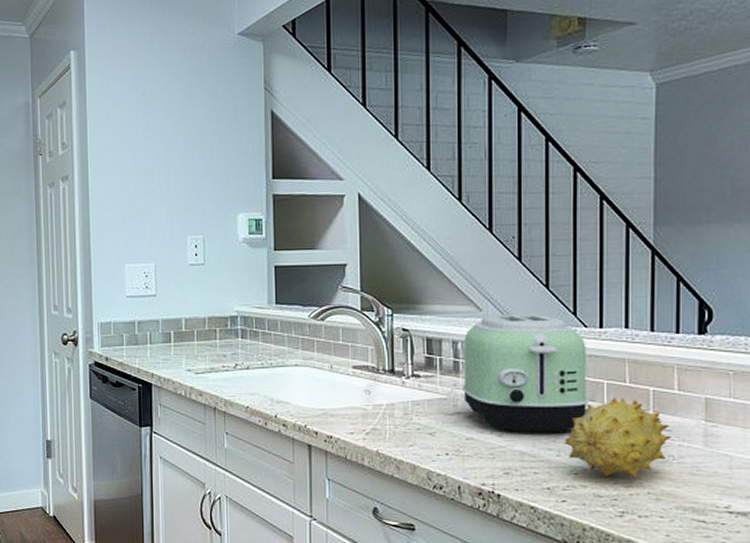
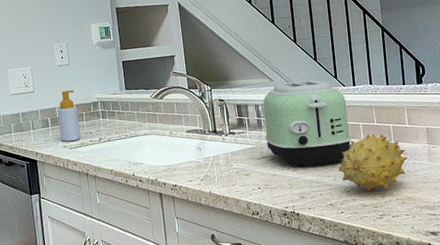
soap bottle: none [184,298,211,365] -> present [57,90,81,142]

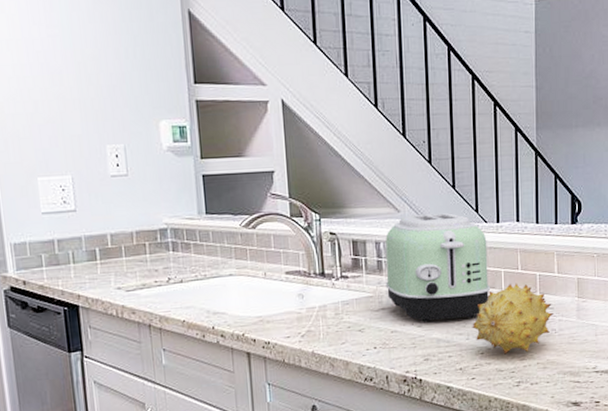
soap bottle: present [57,90,81,142] -> none [109,211,142,282]

